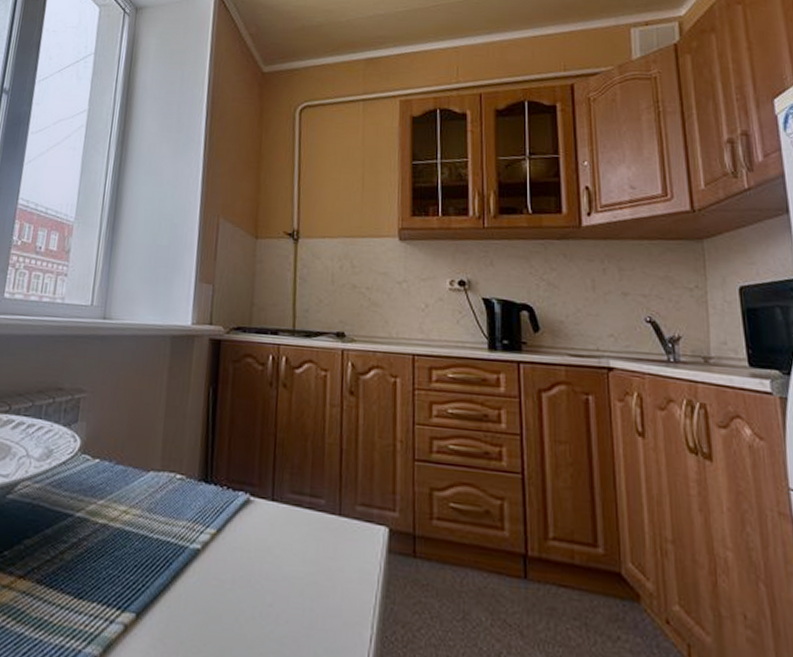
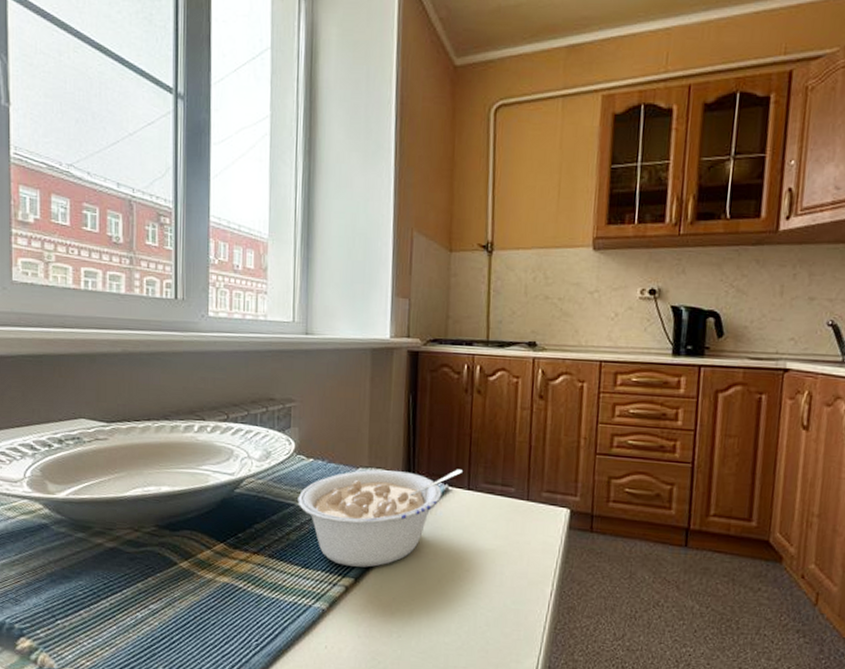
legume: none [77,474,267,599] -> present [297,469,464,567]

